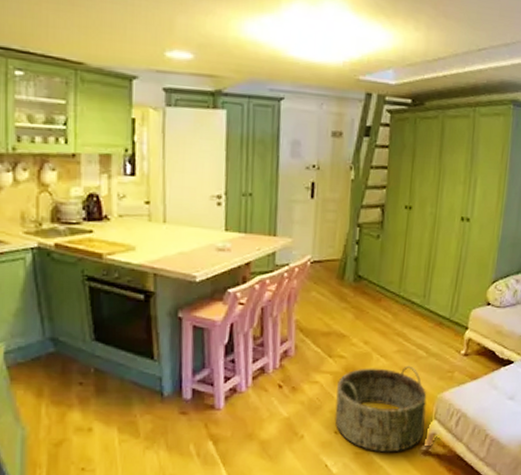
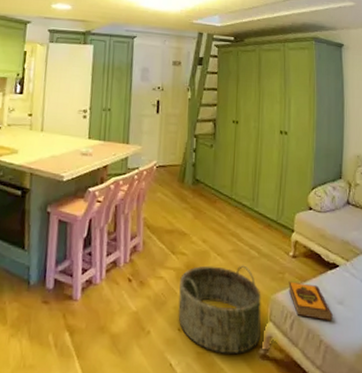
hardback book: none [456,380,502,416] -> present [288,281,333,321]

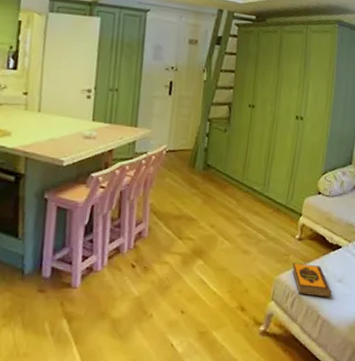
basket: present [178,265,262,354] -> none [182,248,266,333]

